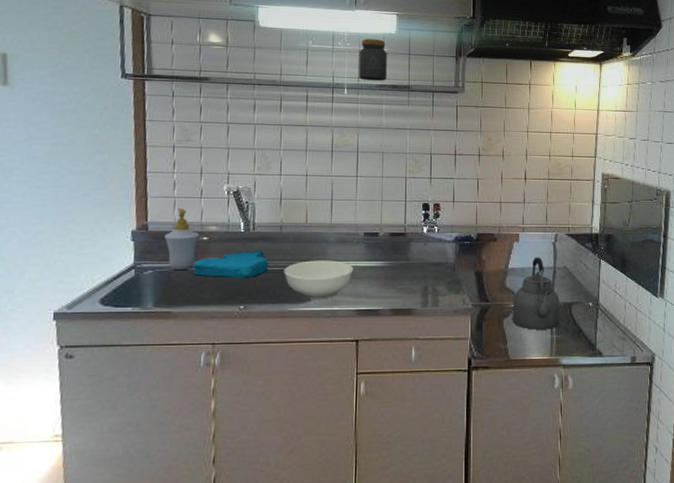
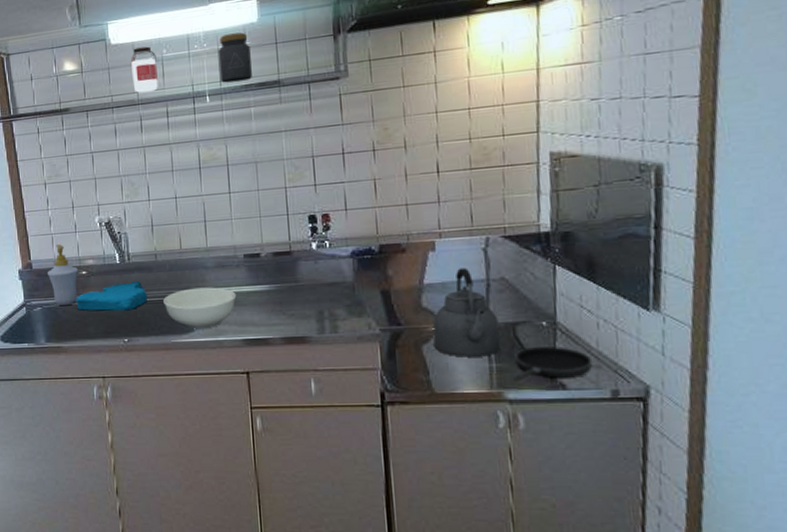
jar: none [277,34,302,76] -> present [131,46,158,93]
frying pan: none [567,321,621,350] -> present [513,345,593,382]

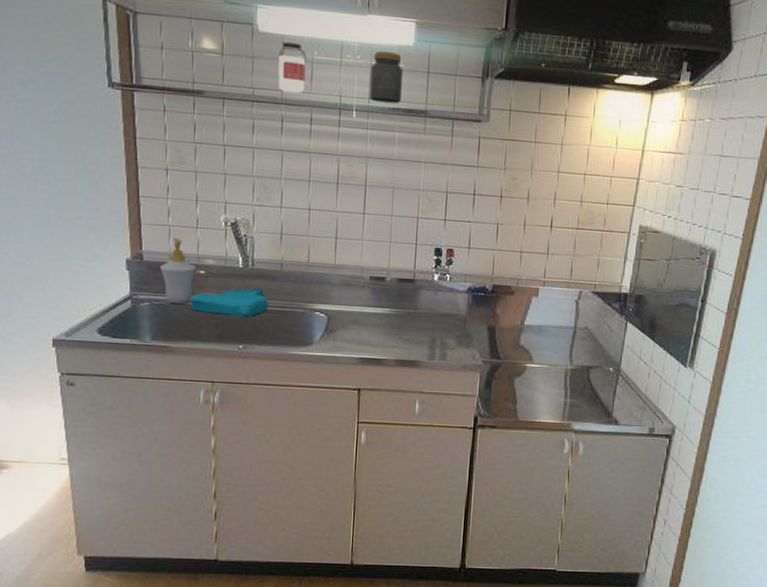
bowl: present [163,287,237,330] -> none [284,302,358,344]
kettle: present [432,267,501,358] -> none [524,314,578,393]
frying pan: present [513,345,593,382] -> none [581,387,641,416]

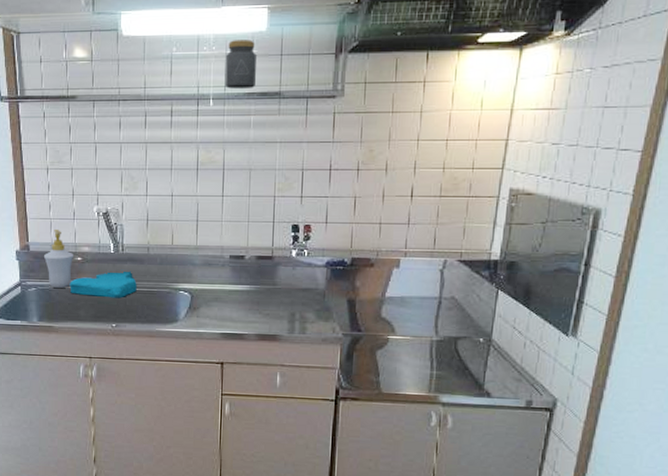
jar: present [278,42,306,93] -> none [141,42,166,89]

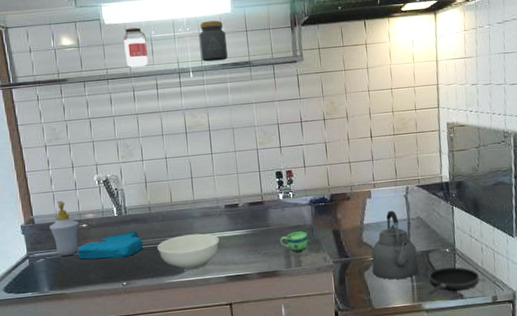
jar: none [141,42,166,89] -> present [123,27,148,68]
bowl: none [152,282,219,321] -> present [157,233,220,271]
cup: none [286,295,318,318] -> present [280,231,309,252]
kettle: none [386,285,444,365] -> present [371,210,419,280]
frying pan: none [449,359,516,388] -> present [428,267,480,296]

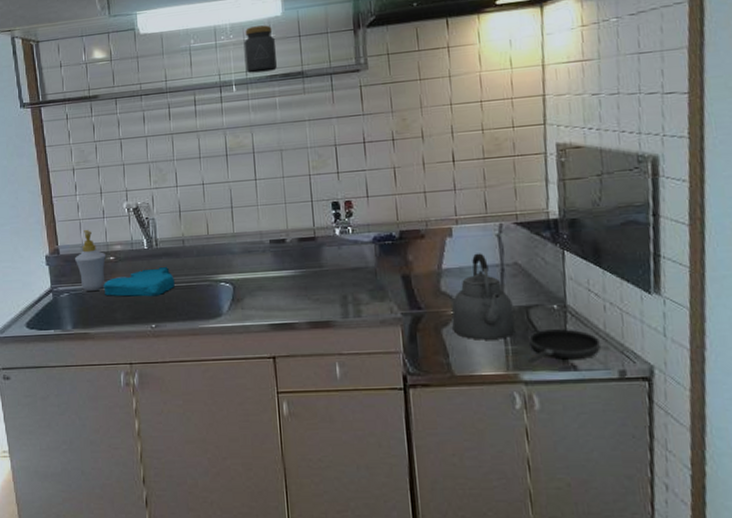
jar: present [123,27,148,68] -> none [159,36,186,82]
bowl: present [157,233,220,271] -> none [191,272,263,315]
cup: present [280,231,309,252] -> none [335,274,371,299]

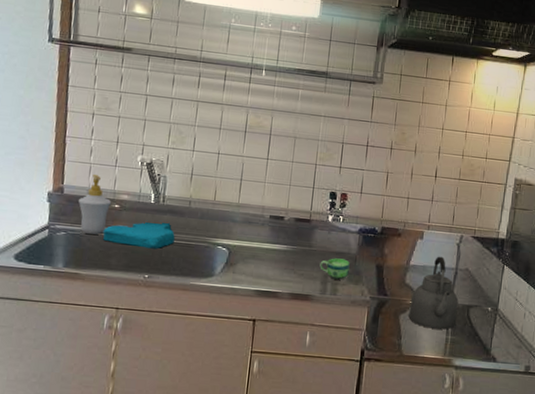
jar: present [243,25,277,73] -> none [277,21,308,66]
cup: none [335,274,371,299] -> present [319,258,350,280]
frying pan: present [528,328,601,364] -> none [461,326,517,353]

